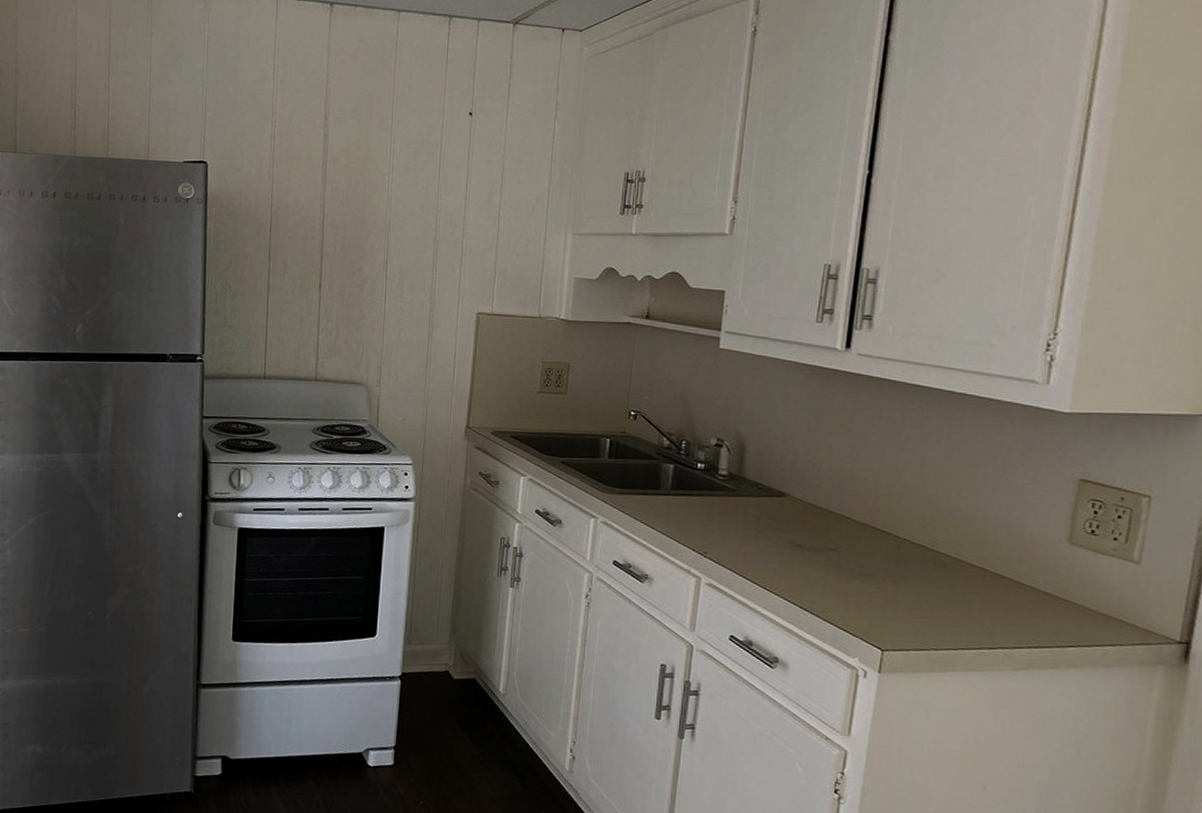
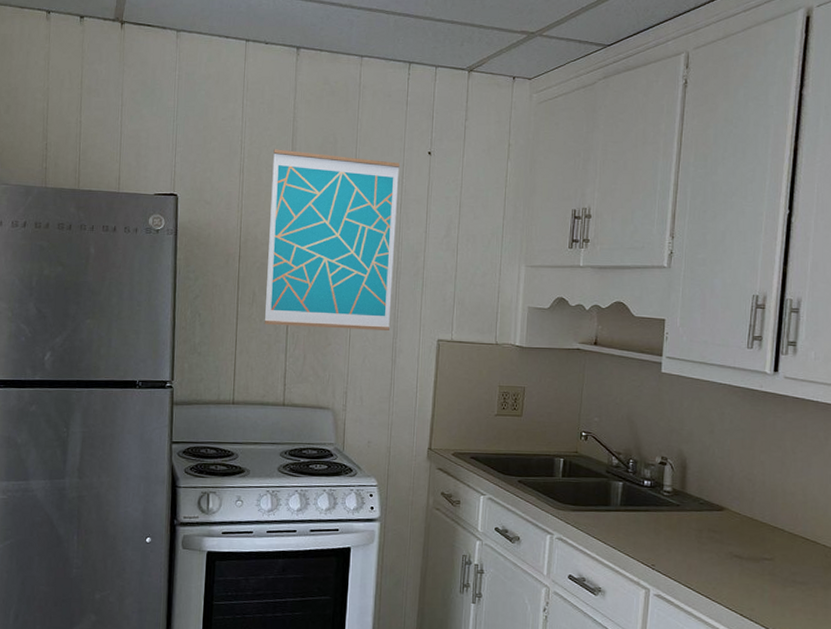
wall art: none [296,112,438,303] -> present [264,149,400,330]

